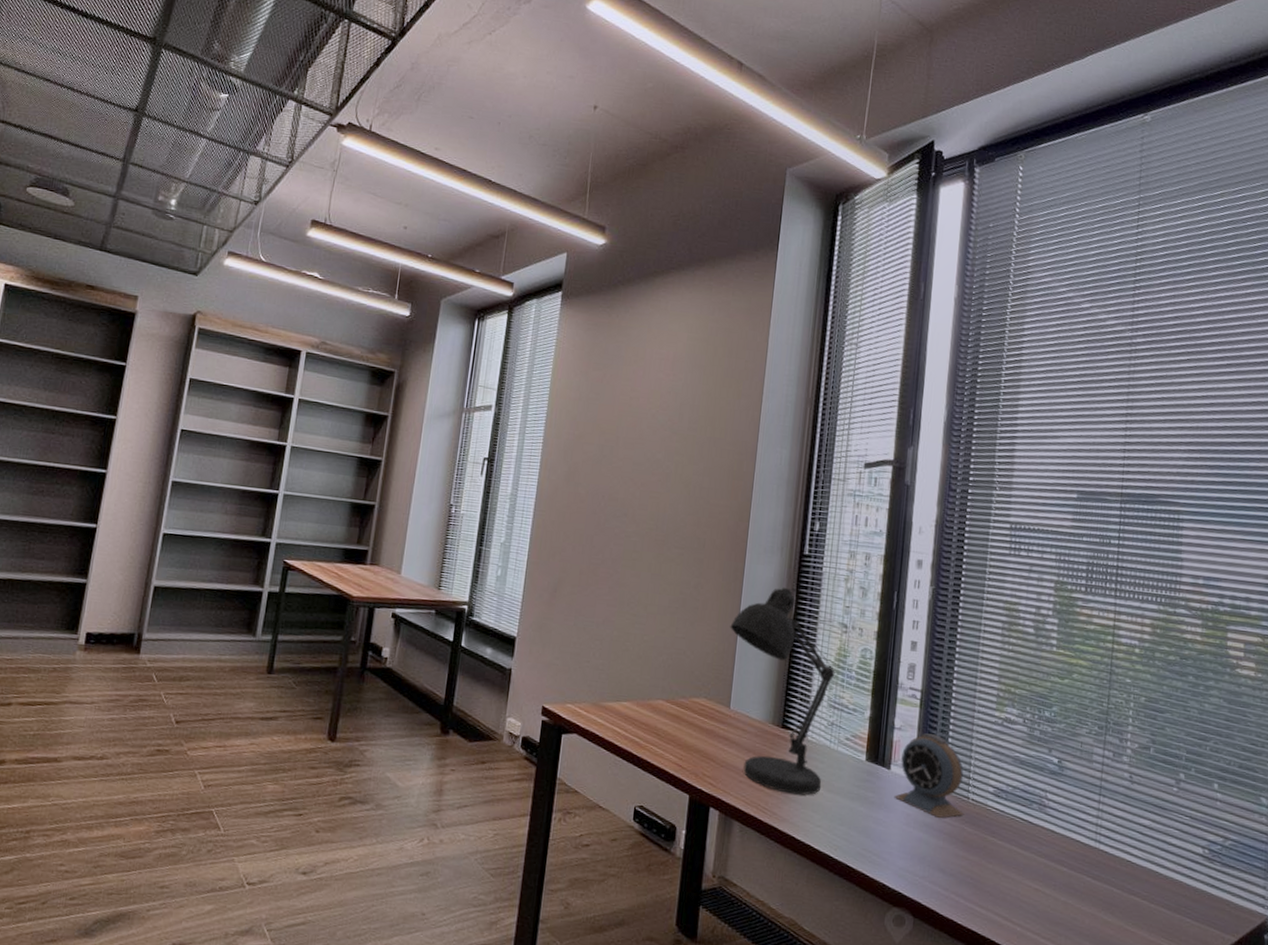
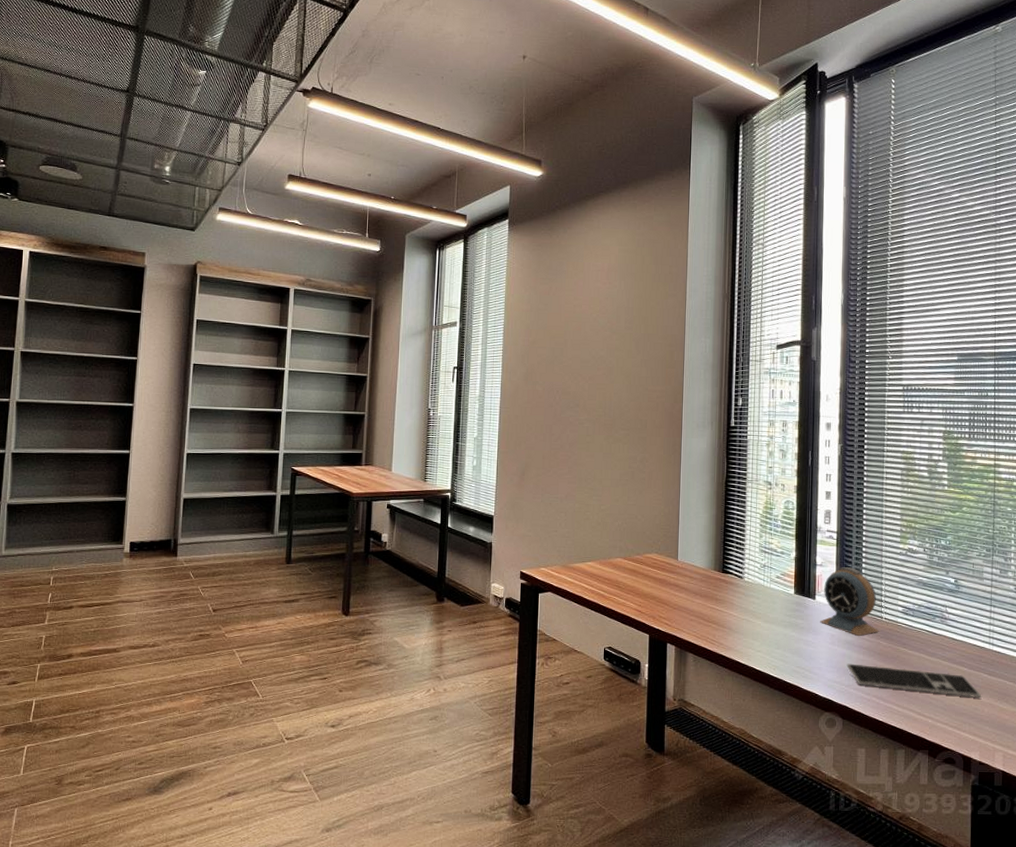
desk lamp: present [730,587,835,795] -> none [673,455,764,627]
keyboard: none [922,850,1083,907] -> present [846,663,982,699]

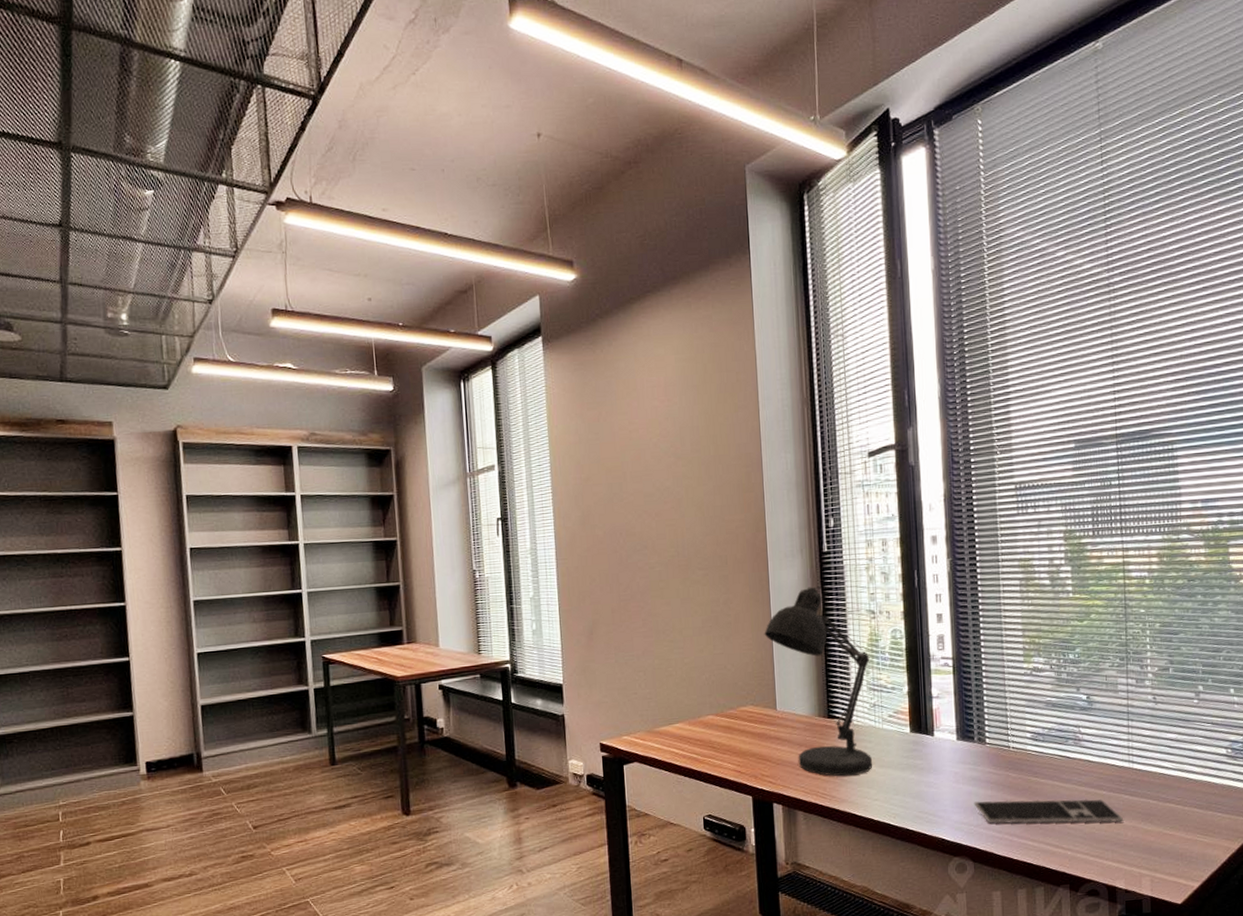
desk lamp: none [673,455,764,627] -> present [764,586,873,777]
alarm clock: present [820,567,879,636] -> none [941,695,1007,770]

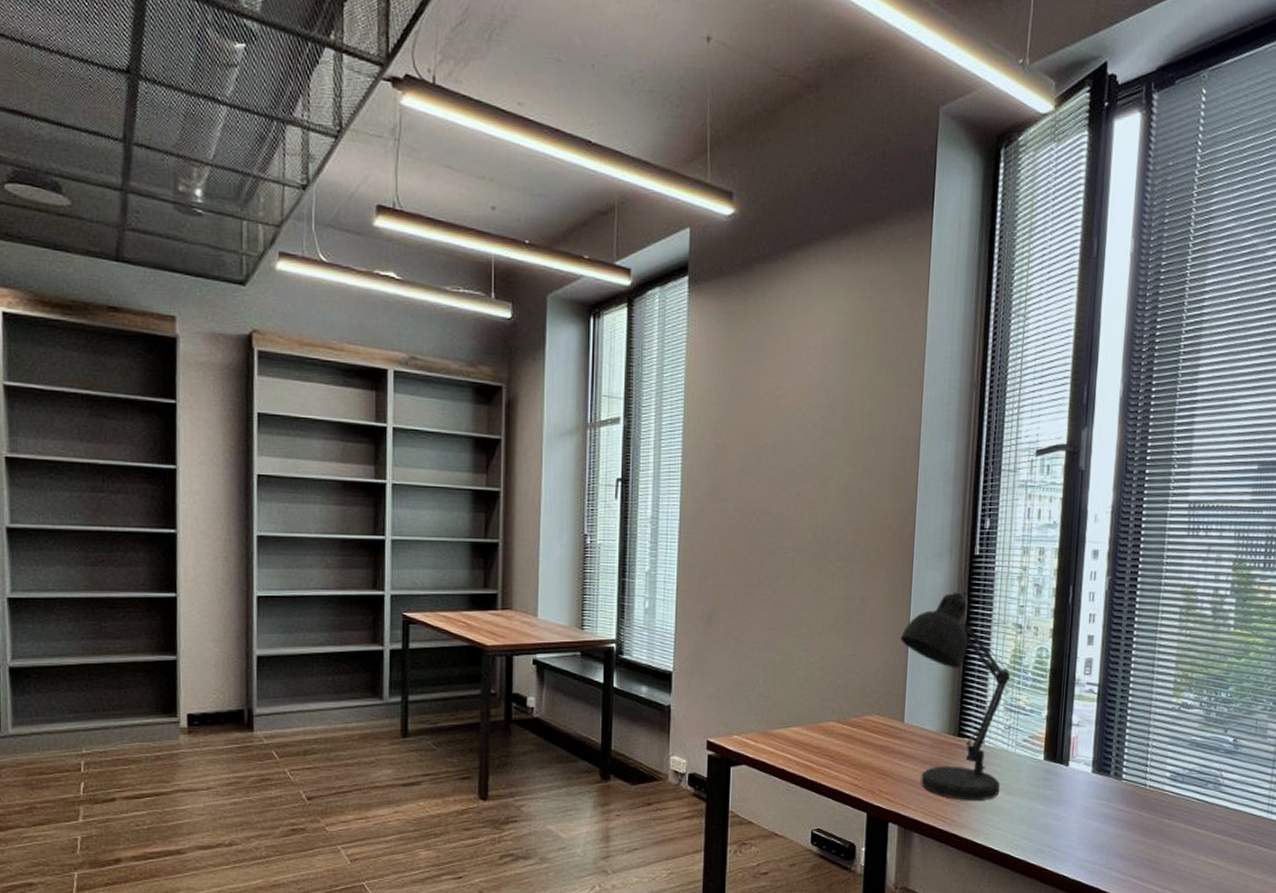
keyboard: present [974,798,1124,824] -> none [1101,839,1254,874]

